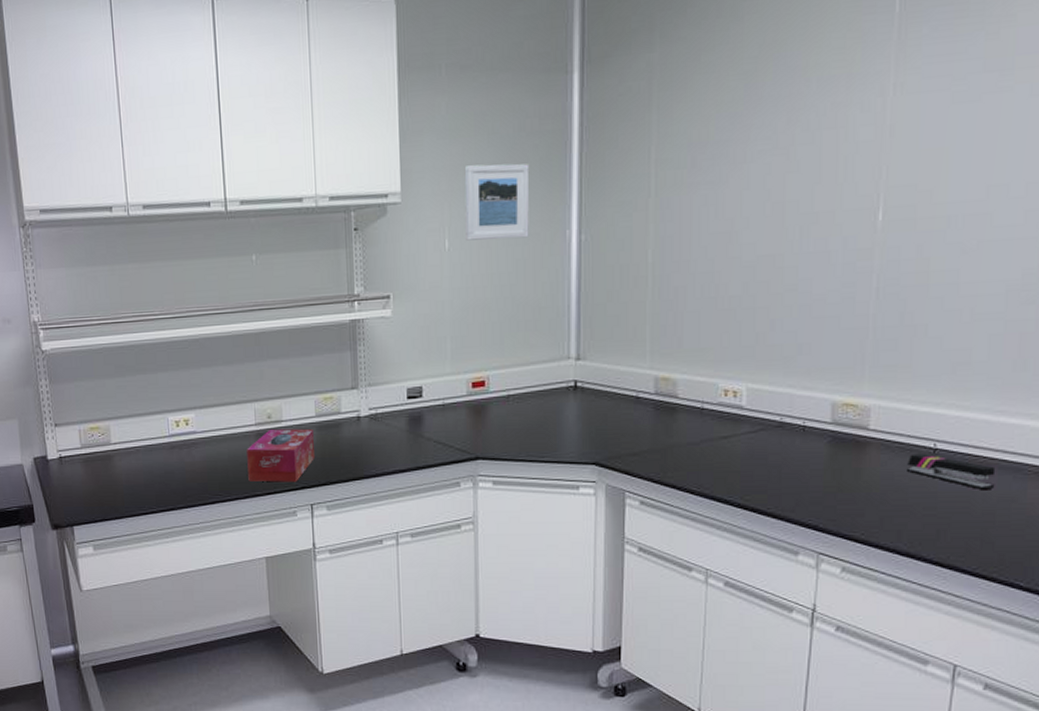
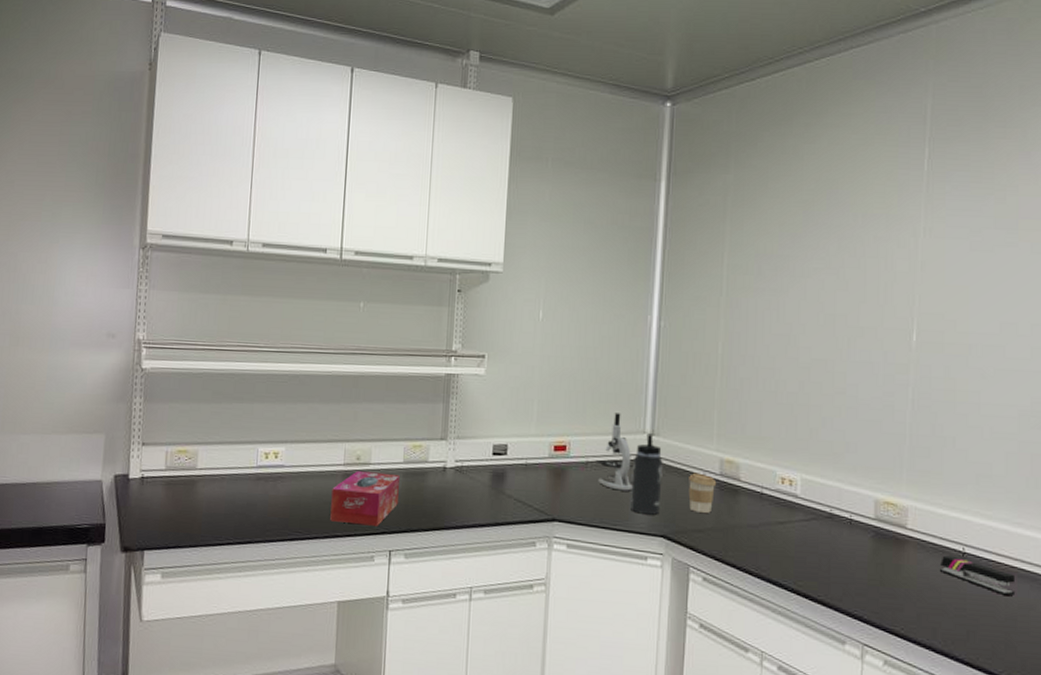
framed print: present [464,163,530,241] -> none [558,248,619,318]
microscope: none [518,340,560,422] -> present [596,413,634,491]
thermos bottle: none [558,358,591,443] -> present [630,433,663,515]
coffee cup: none [620,394,652,435] -> present [688,472,717,513]

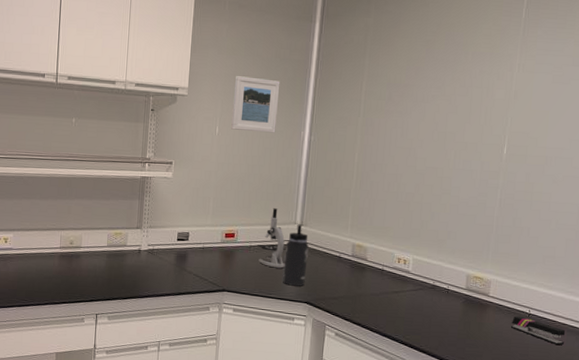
tissue box: present [330,471,399,526] -> none [49,253,104,296]
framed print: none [558,248,619,318] -> present [231,76,280,133]
coffee cup: present [688,472,717,513] -> none [327,254,349,285]

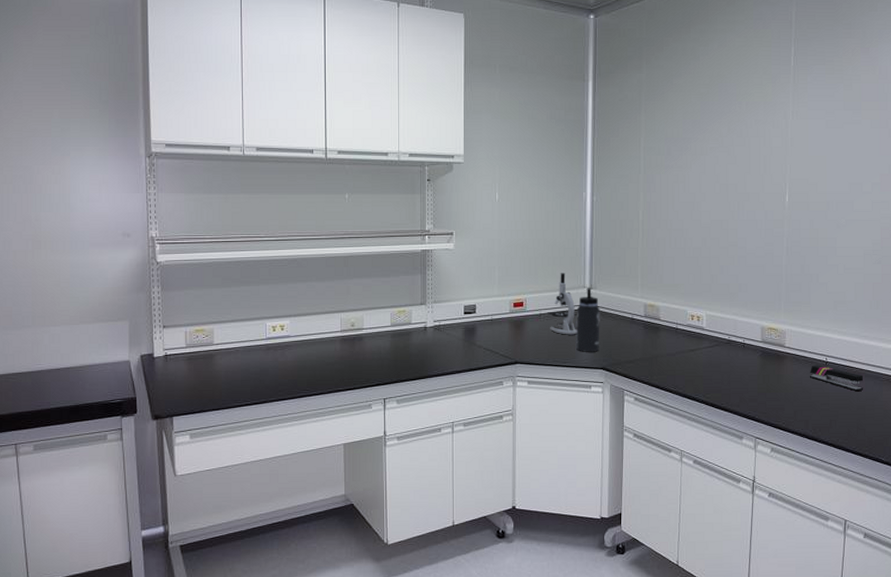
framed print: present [231,76,280,133] -> none [511,140,558,196]

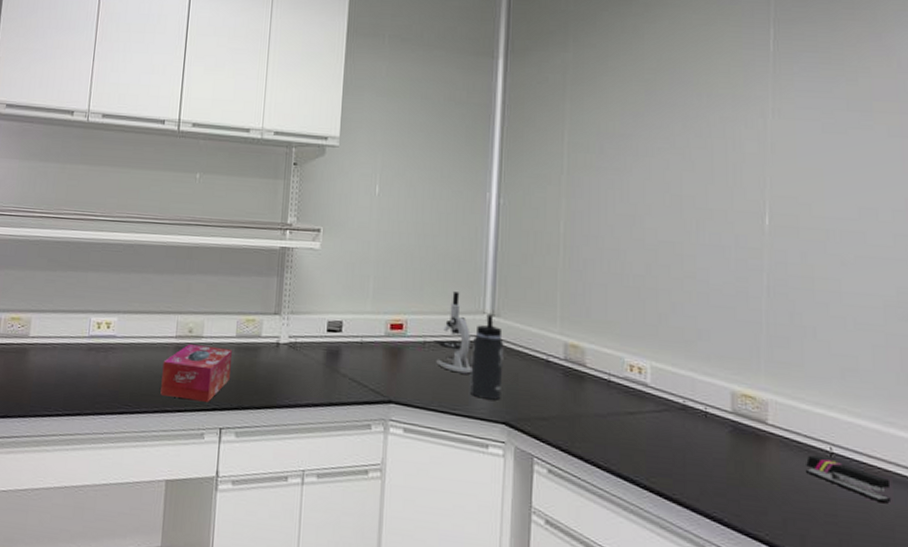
tissue box: none [332,335,388,380] -> present [160,344,232,402]

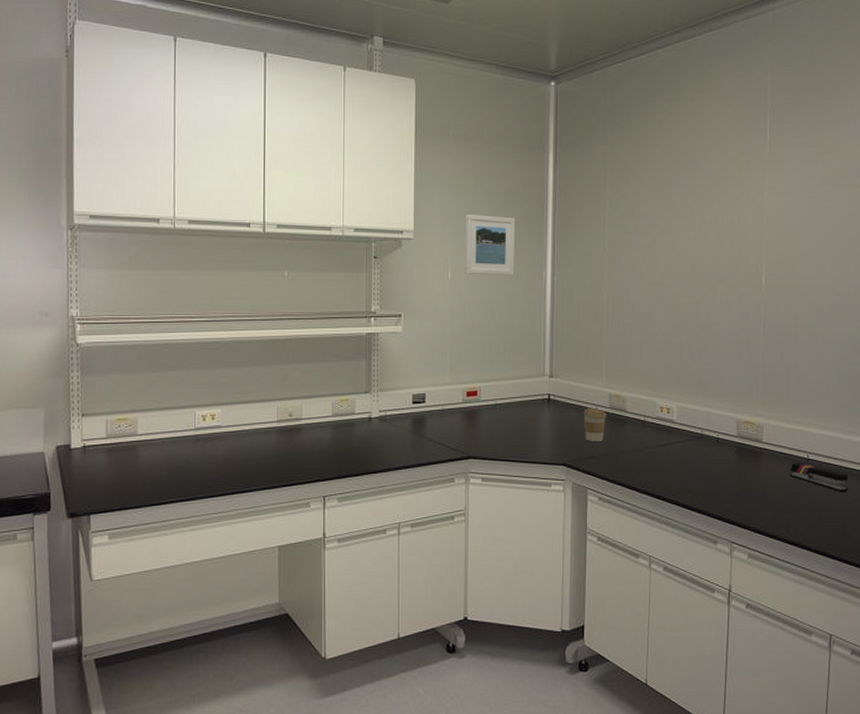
tissue box: present [160,344,232,402] -> none [267,426,329,475]
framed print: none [395,123,457,194] -> present [465,215,516,276]
microscope: present [434,291,473,374] -> none [504,359,536,427]
thermos bottle: present [470,314,504,400] -> none [535,376,561,446]
coffee cup: none [531,356,561,400] -> present [584,407,607,441]

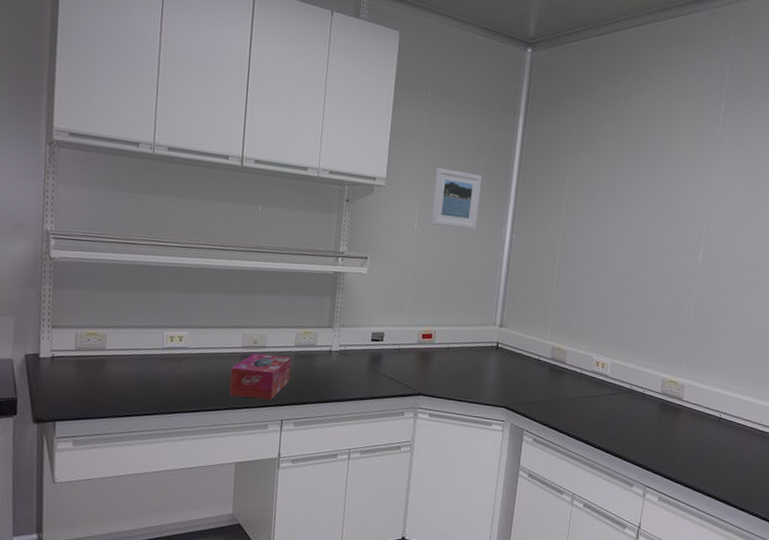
tissue box: none [267,426,329,475] -> present [229,353,291,400]
coffee cup: present [584,407,607,441] -> none [526,357,548,389]
stapler: present [789,462,849,492] -> none [702,420,753,449]

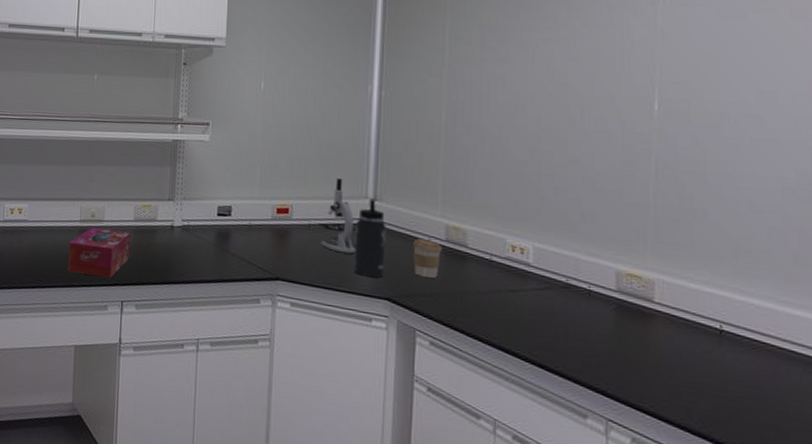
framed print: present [430,168,483,230] -> none [279,23,338,88]
microscope: none [455,308,485,372] -> present [318,178,356,254]
thermos bottle: none [481,325,508,390] -> present [354,198,386,278]
coffee cup: none [526,357,548,389] -> present [413,238,443,278]

